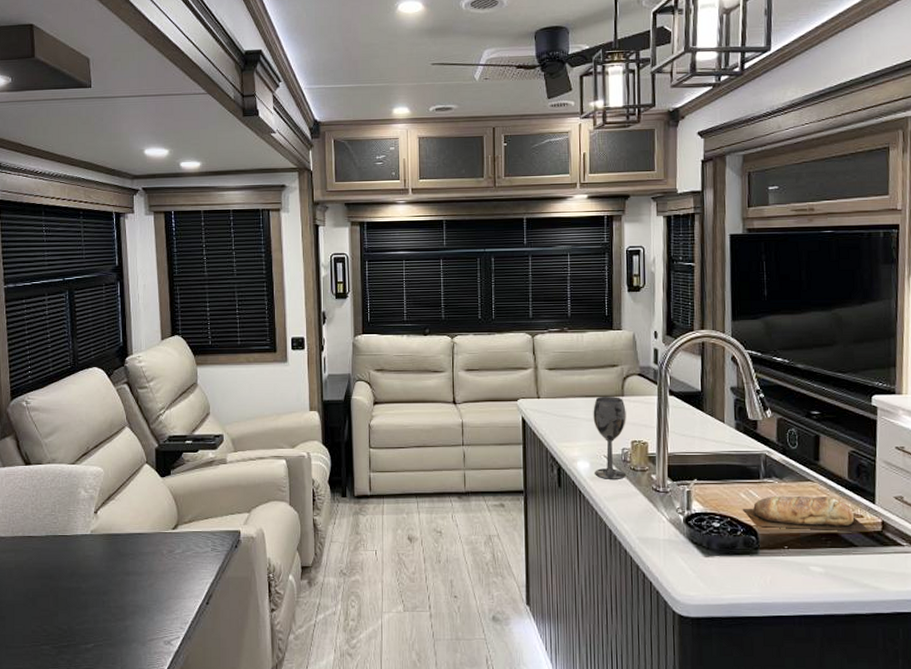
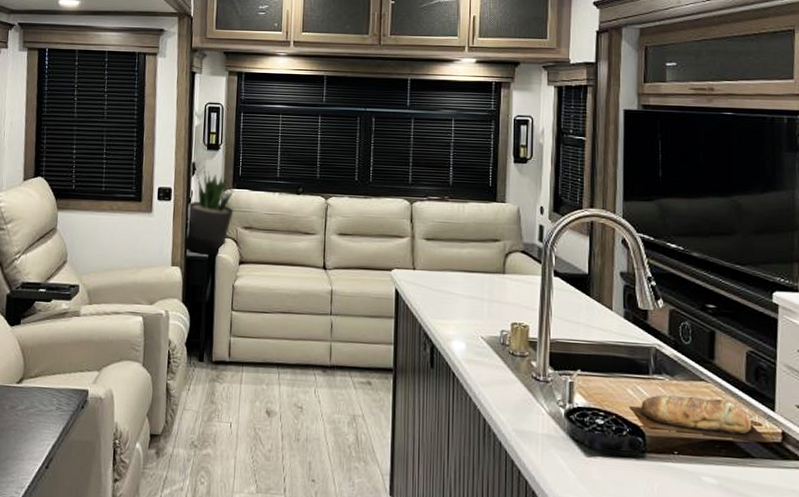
planter: none [321,315,366,398] -> present [185,167,237,255]
wine glass: present [593,396,626,479] -> none [470,272,507,364]

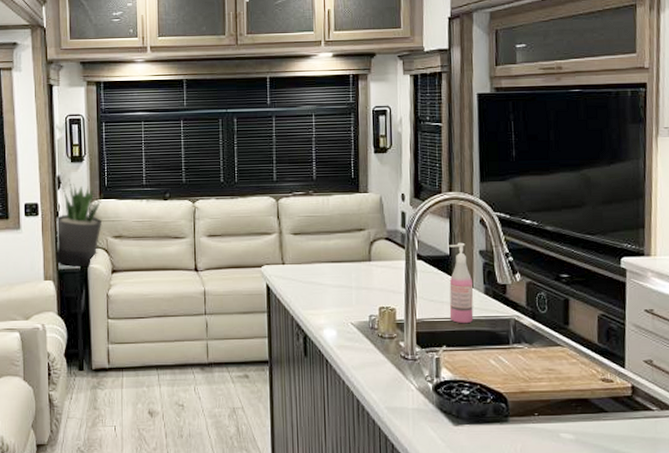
soap dispenser: none [586,261,613,349] -> present [449,242,474,324]
bread loaf: present [628,394,768,442] -> none [491,361,620,397]

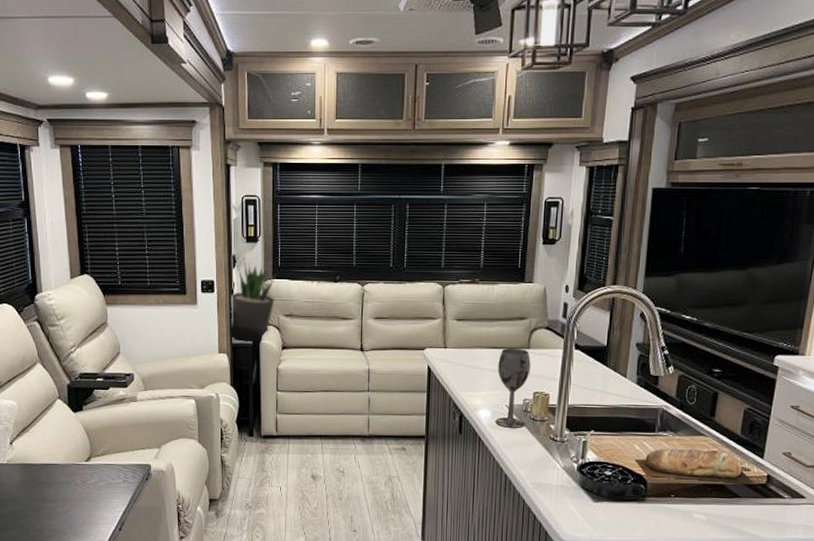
wine glass: none [339,261,374,347] -> present [495,347,531,428]
soap dispenser: present [449,242,474,324] -> none [600,334,627,411]
bread loaf: none [491,361,620,397] -> present [634,448,755,484]

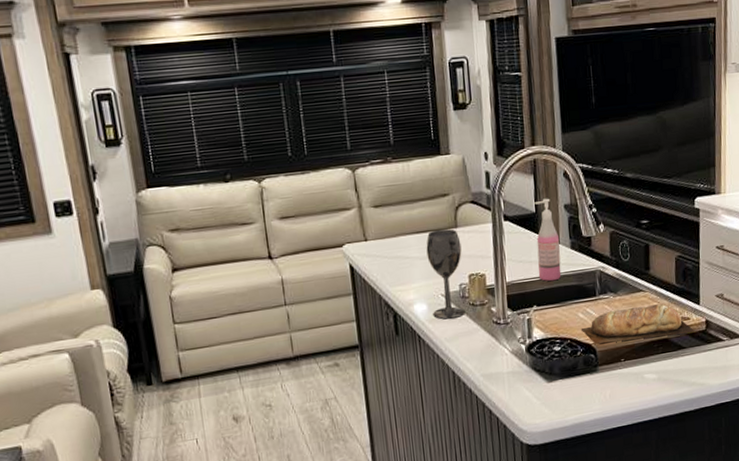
planter: present [230,259,276,342] -> none [96,168,153,271]
soap dispenser: none [600,334,627,411] -> present [534,198,562,282]

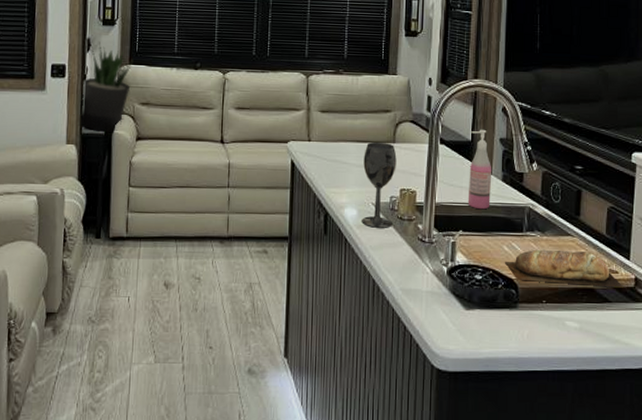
planter: none [96,168,153,271] -> present [80,42,133,132]

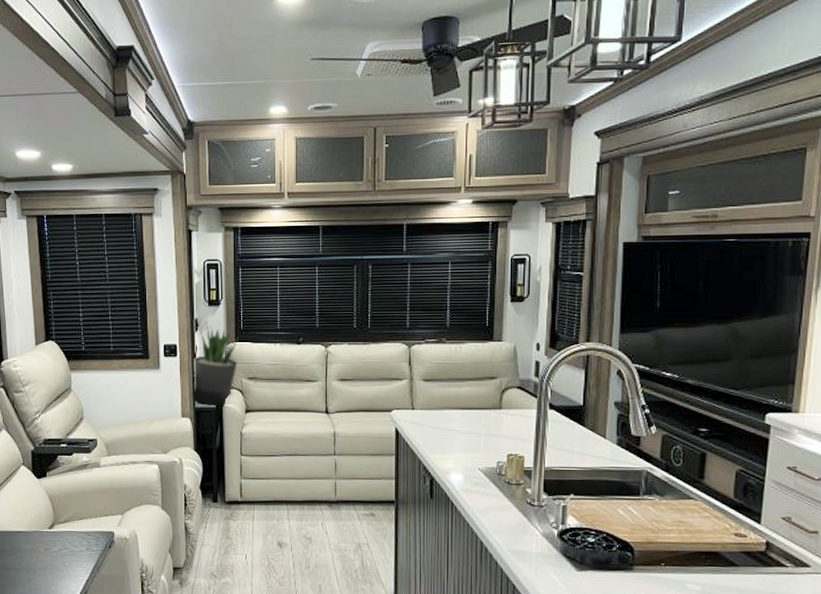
wine glass: present [362,141,397,228] -> none [468,408,503,492]
soap dispenser: present [467,129,492,210] -> none [579,393,606,474]
bread loaf: present [504,249,623,288] -> none [619,512,753,552]

